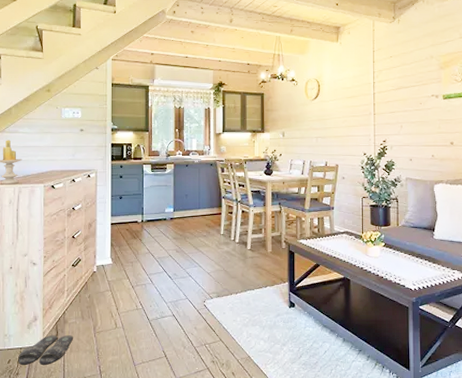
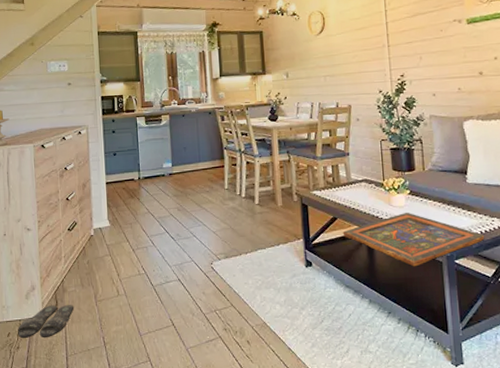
painted panel: none [324,262,446,311] -> present [342,212,485,267]

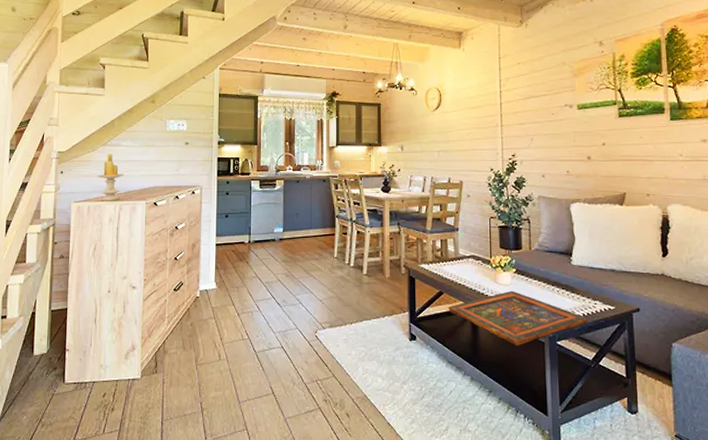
slippers: present [18,305,74,338] -> none [114,367,173,400]

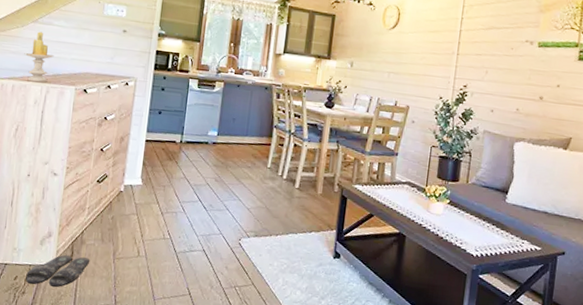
slippers: none [114,367,173,400] -> present [25,255,89,287]
painted panel: present [448,290,587,346] -> none [376,220,512,275]

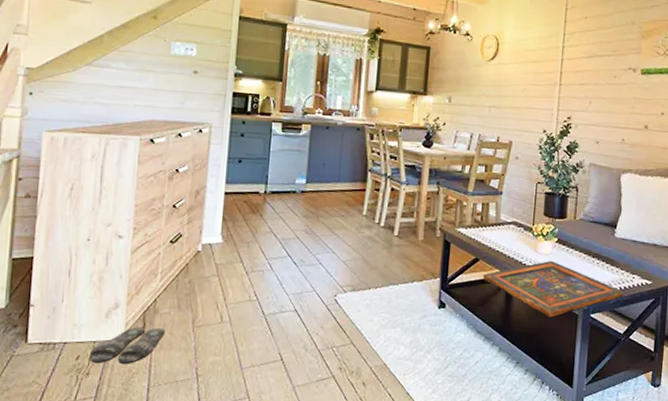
candle: present [24,31,54,83] -> none [77,75,113,134]
painted panel: none [376,220,512,275] -> present [482,260,623,318]

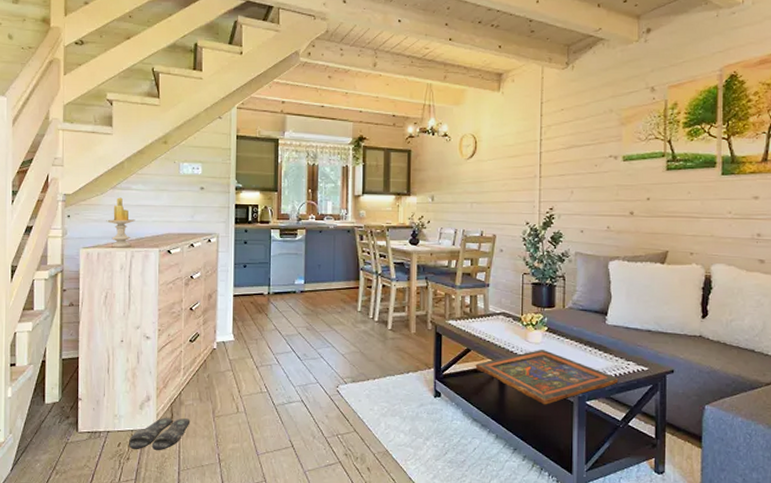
candle: none [77,75,113,134] -> present [106,197,135,248]

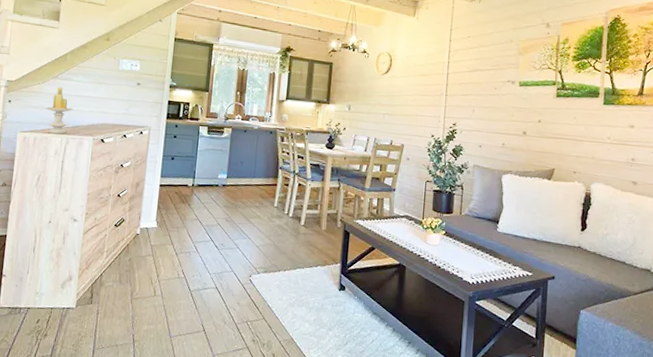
slippers: present [129,418,189,450] -> none [47,297,108,329]
painted panel: present [475,349,619,405] -> none [378,251,506,303]

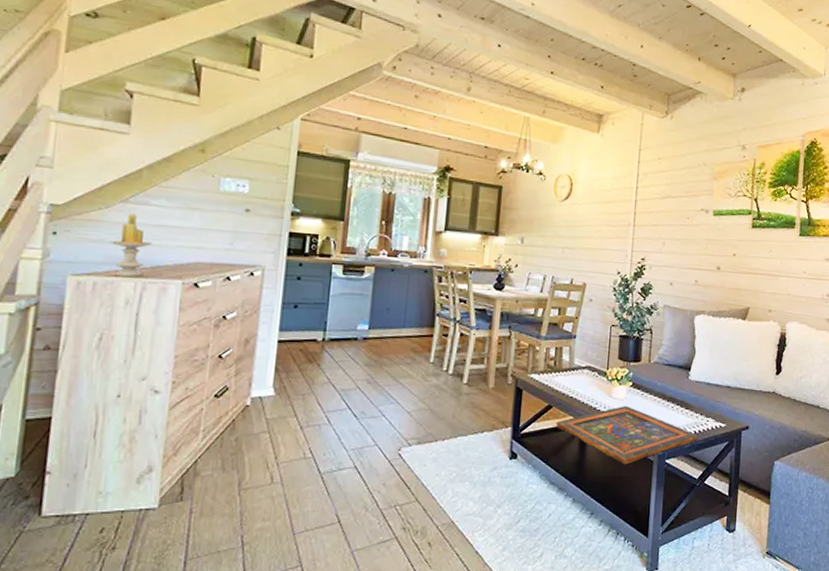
painted panel: none [378,251,506,303] -> present [556,405,698,465]

